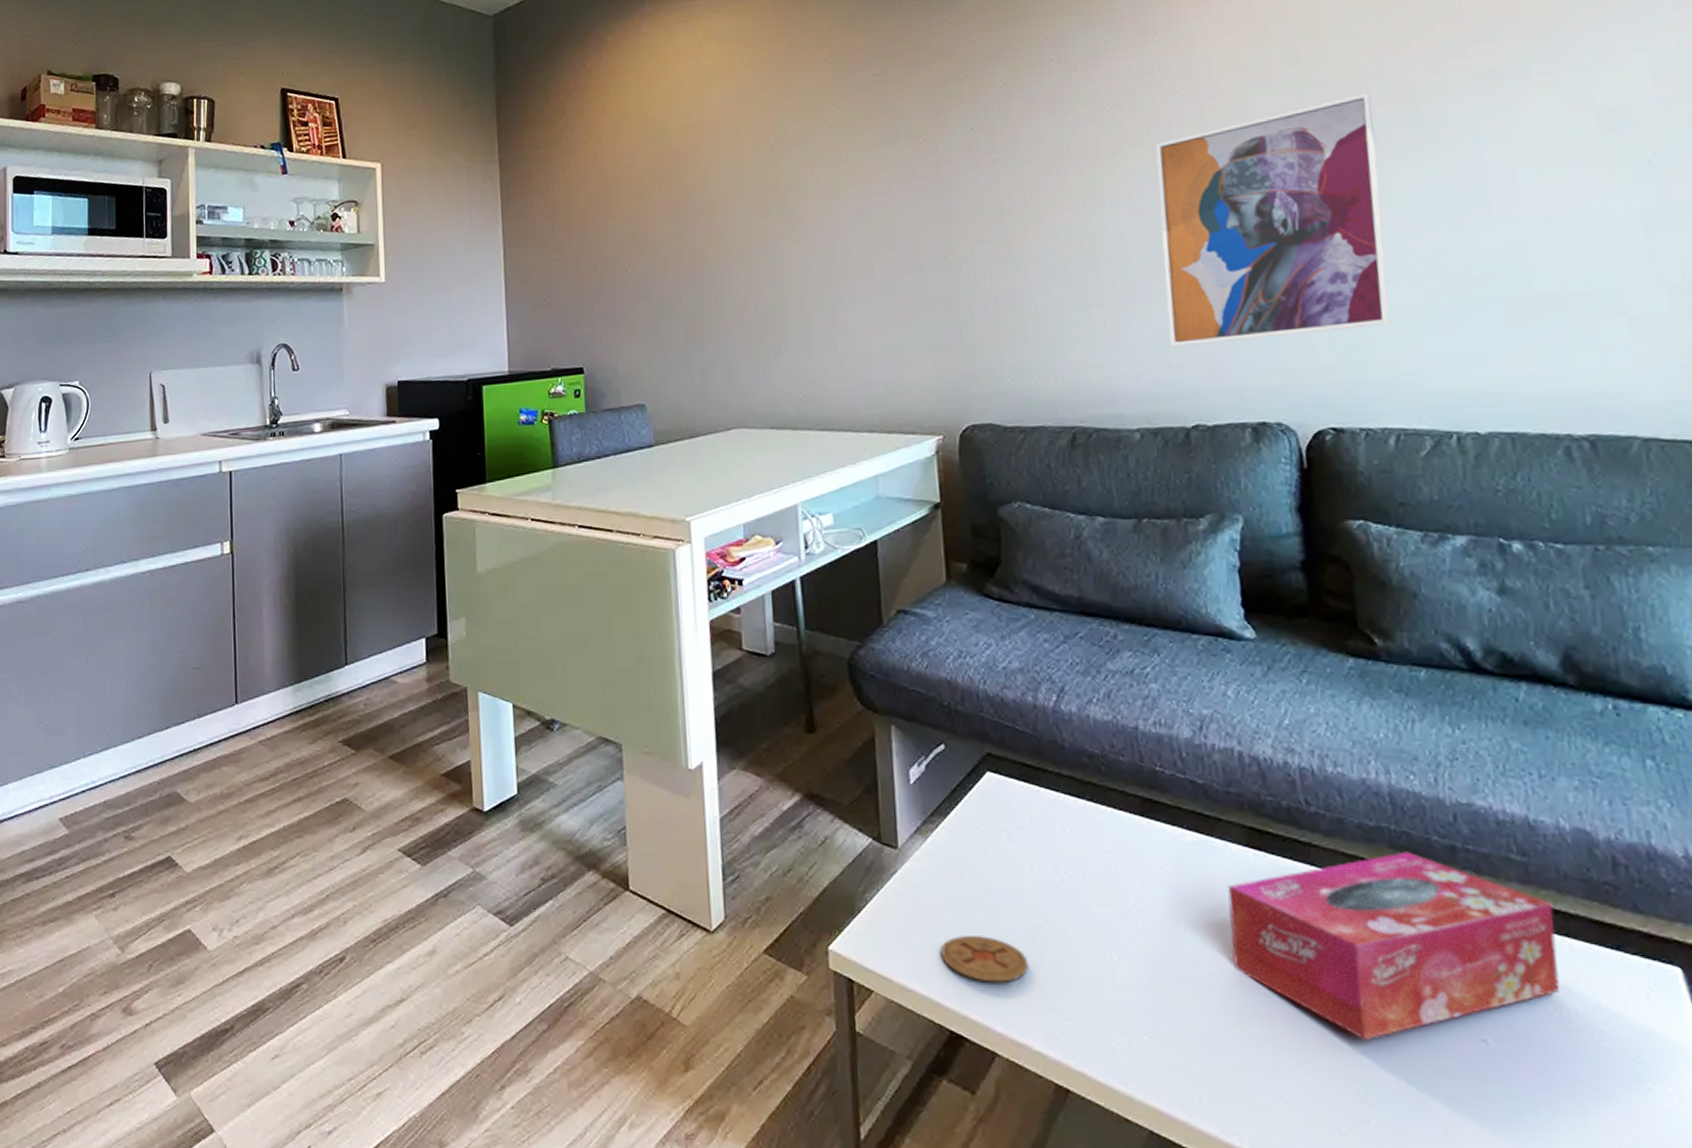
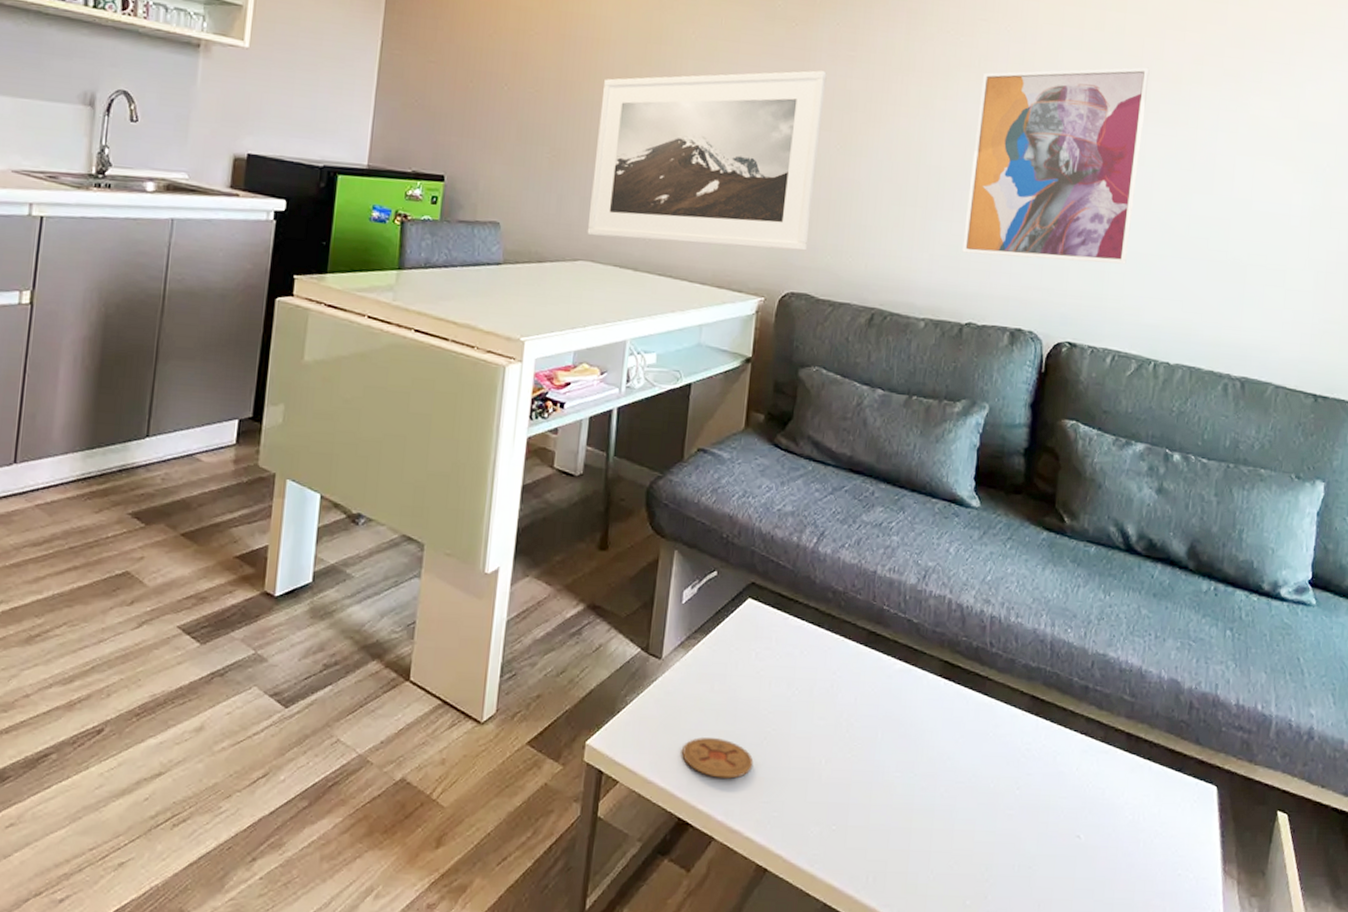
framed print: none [727,182,982,402] -> present [587,70,827,251]
tissue box: present [1227,851,1560,1039] -> none [912,688,1144,834]

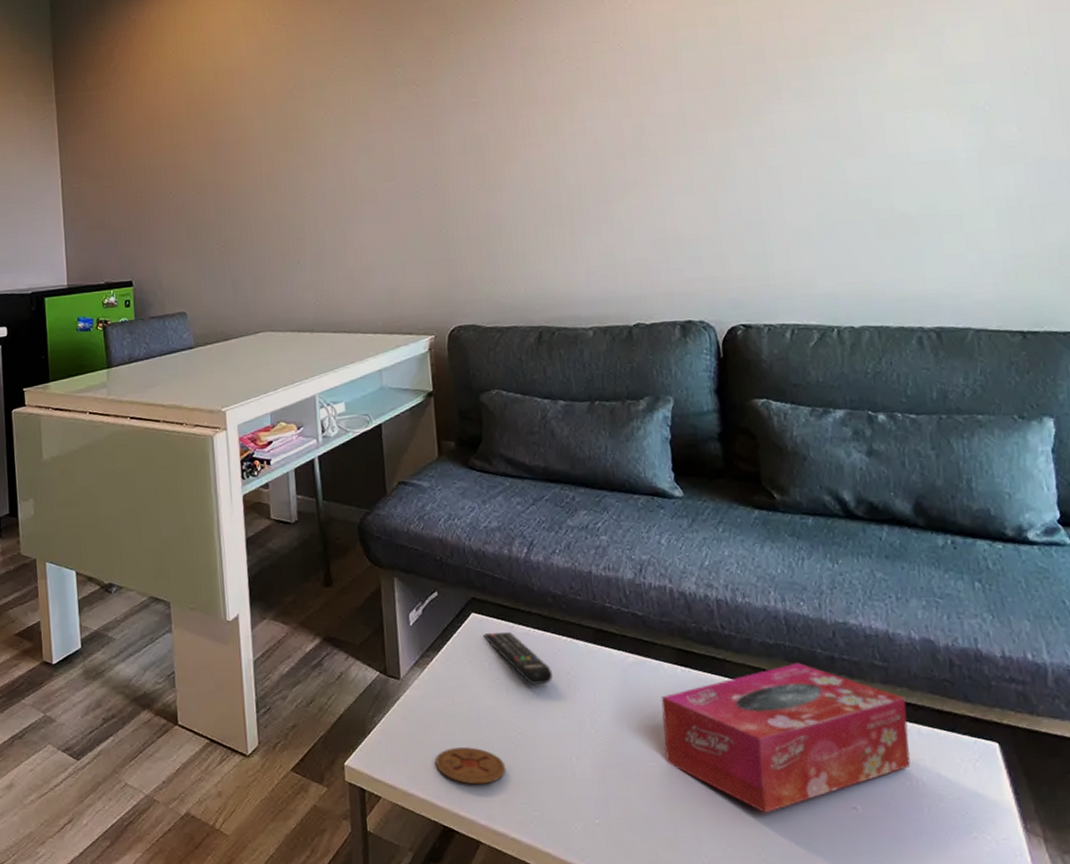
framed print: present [587,70,827,251] -> none [254,121,466,309]
remote control: none [756,622,818,681] -> present [483,632,552,684]
tissue box: none [912,688,1144,834] -> present [661,662,911,813]
wall art: present [962,67,1150,264] -> none [604,49,787,259]

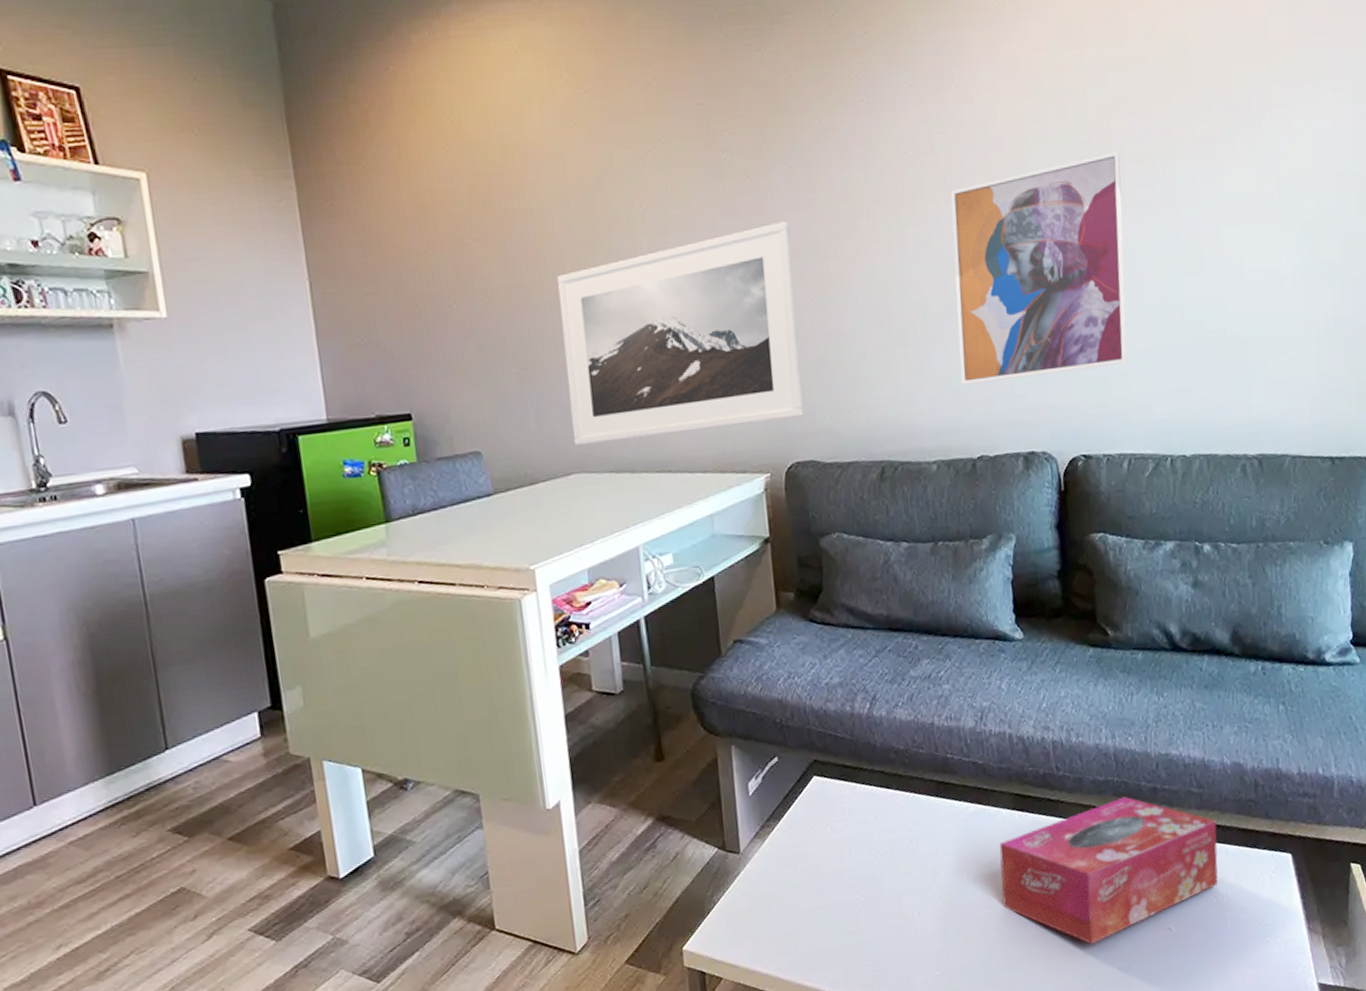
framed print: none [254,121,466,309] -> present [557,221,804,446]
coaster: present [435,747,506,785] -> none [778,915,850,953]
remote control: present [483,632,552,684] -> none [826,793,895,844]
wall art: none [604,49,787,259] -> present [950,151,1128,385]

